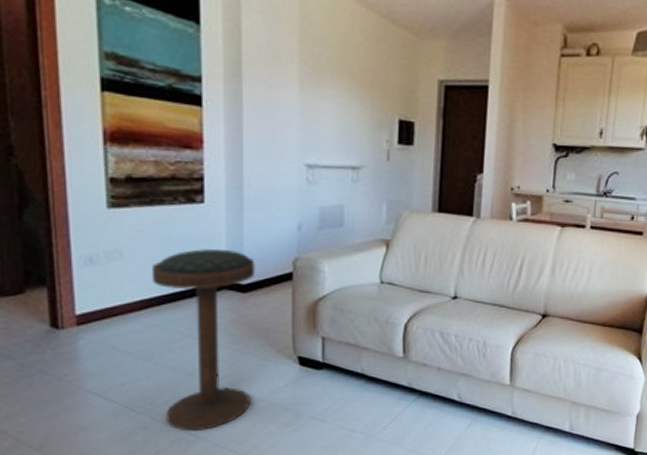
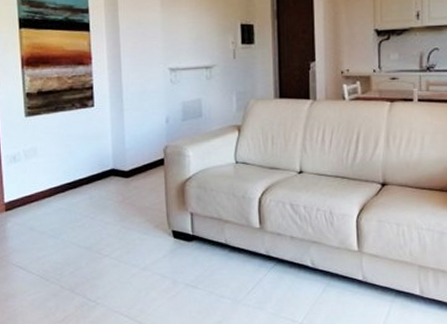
bar stool: present [151,249,256,431] -> none [57,143,136,298]

